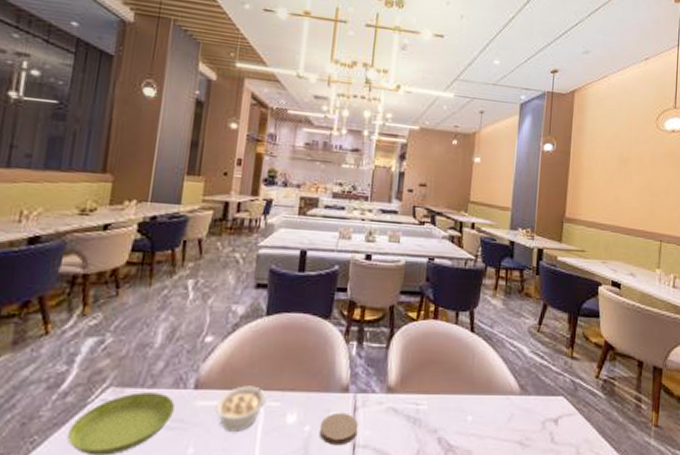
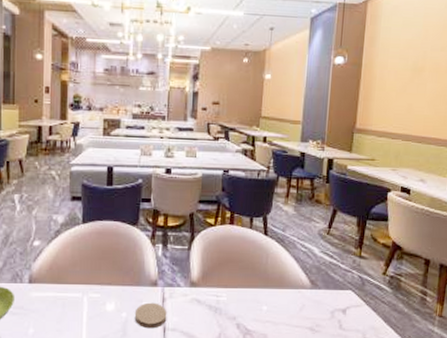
legume: present [215,379,270,431] -> none [47,276,90,317]

